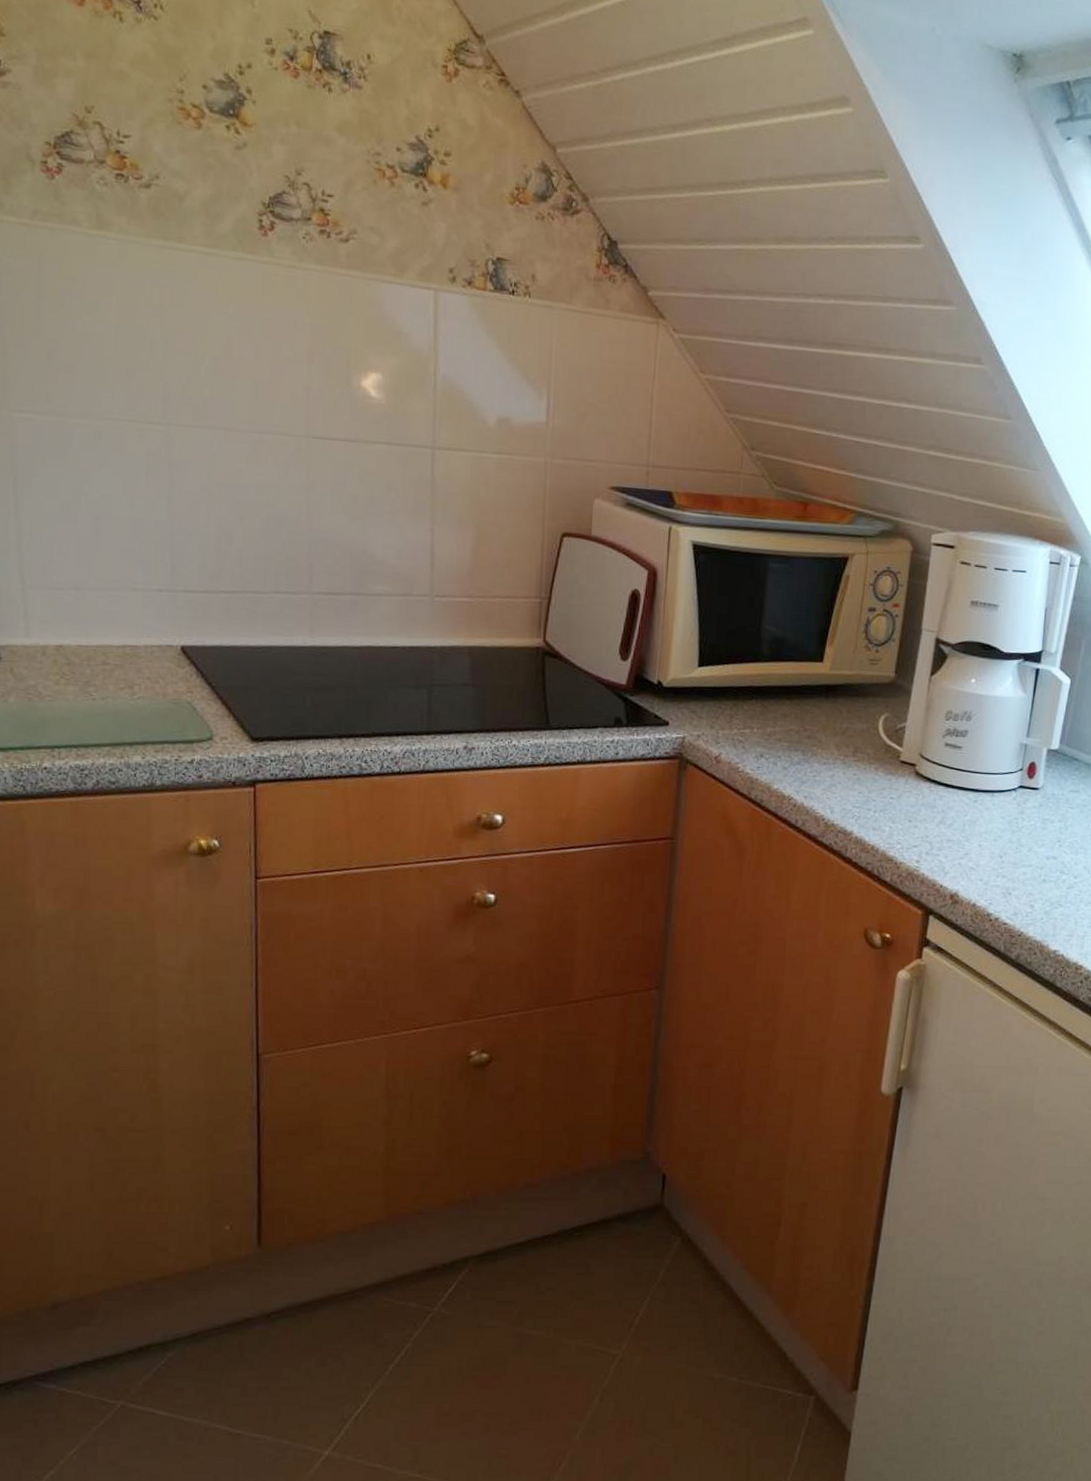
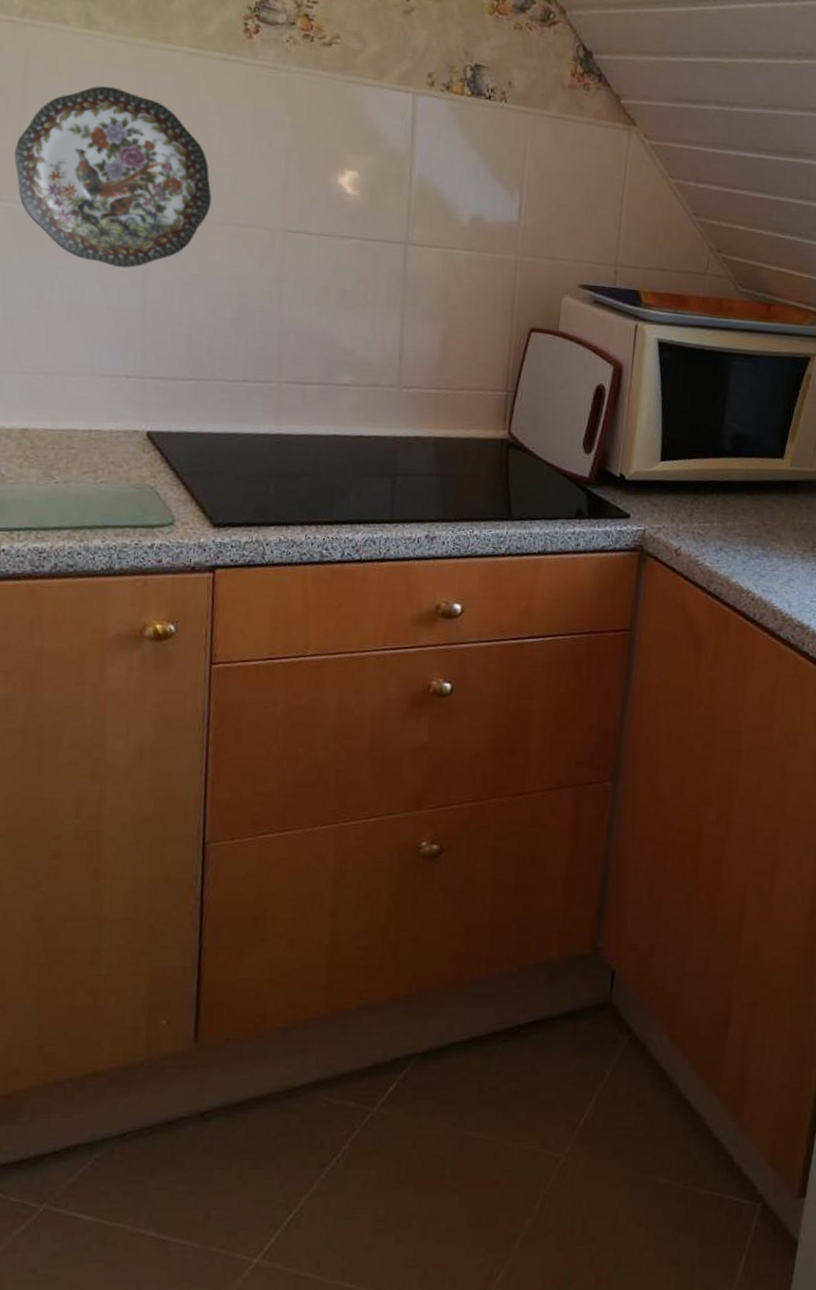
decorative plate: none [32,289,234,479] -> present [14,86,212,268]

